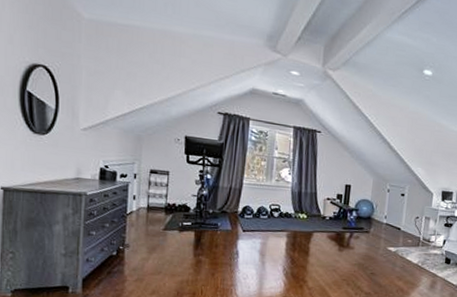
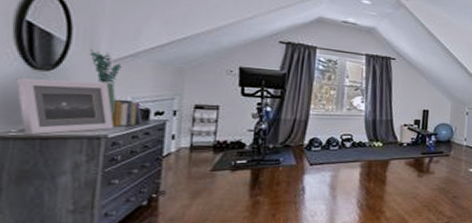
picture frame: none [22,140,91,189] -> present [15,77,114,135]
vase: none [71,117,95,178] -> present [89,50,122,118]
books: none [88,161,112,186] -> present [110,99,143,127]

